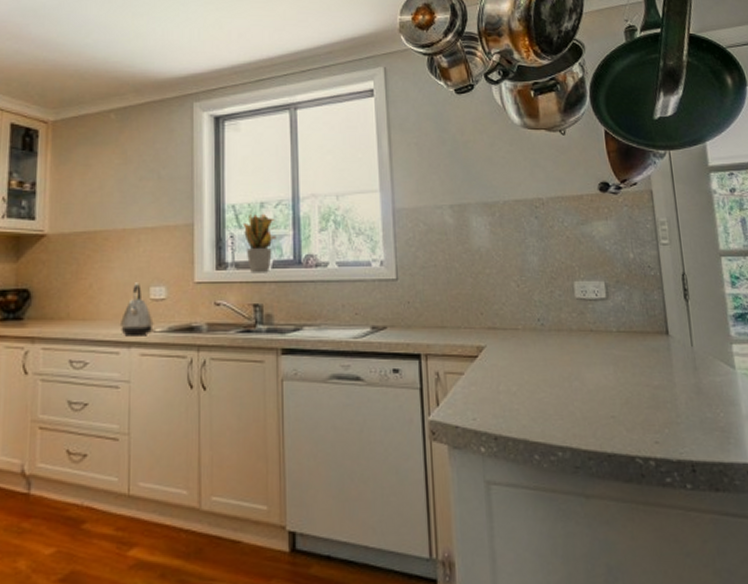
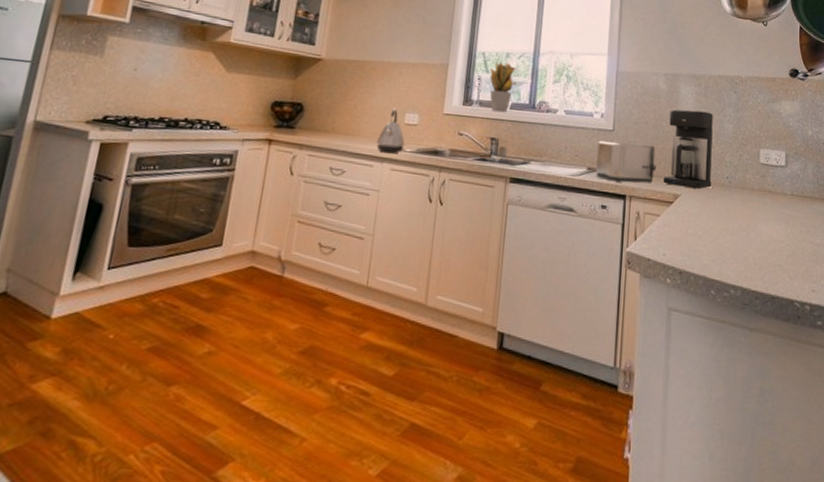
toaster: none [380,292,454,340] -> present [596,140,657,184]
coffee maker: none [461,244,521,338] -> present [662,109,713,190]

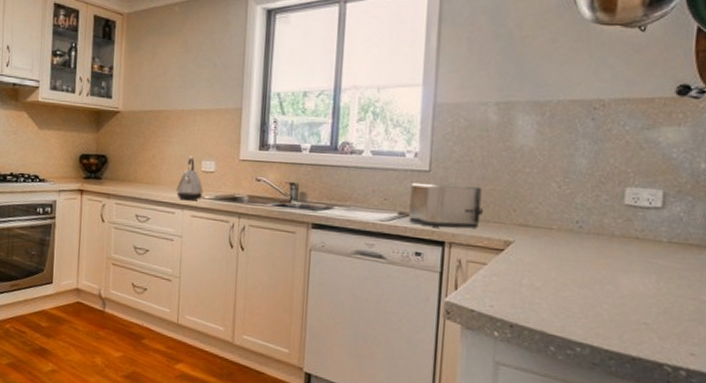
potted plant: present [489,61,517,113] -> none [286,101,316,157]
coffee maker: present [662,109,713,190] -> none [491,144,561,236]

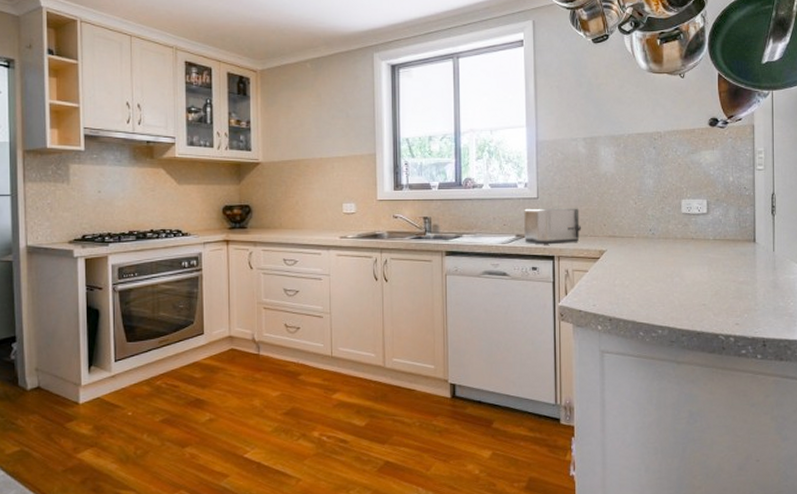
kettle: present [175,156,204,200] -> none [320,200,347,240]

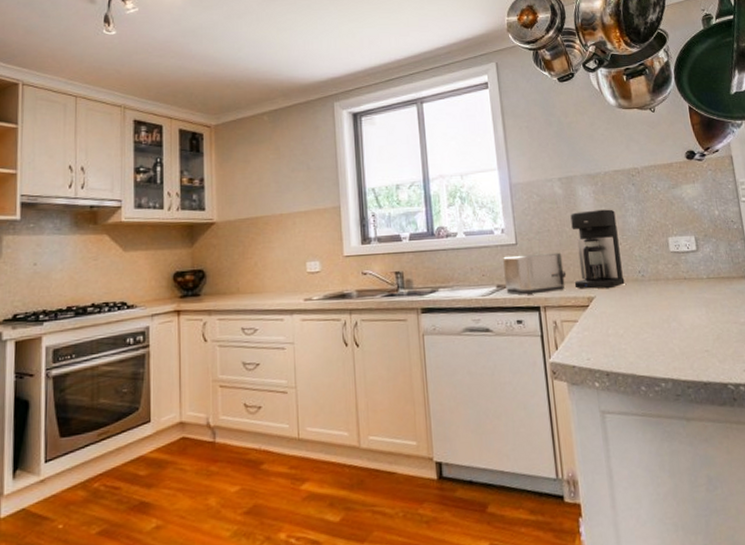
coffee maker: none [588,170,636,244] -> present [570,209,625,290]

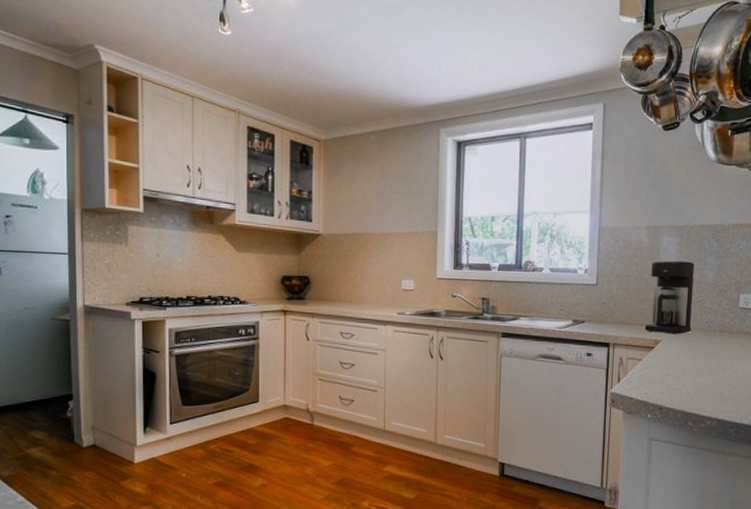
toaster: present [503,252,567,295] -> none [581,294,639,332]

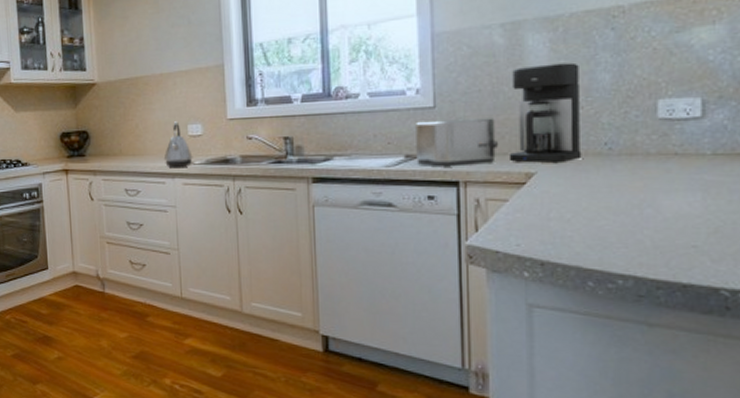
kettle: none [378,276,404,316] -> present [163,121,193,167]
toaster: none [581,294,639,332] -> present [416,118,499,167]

